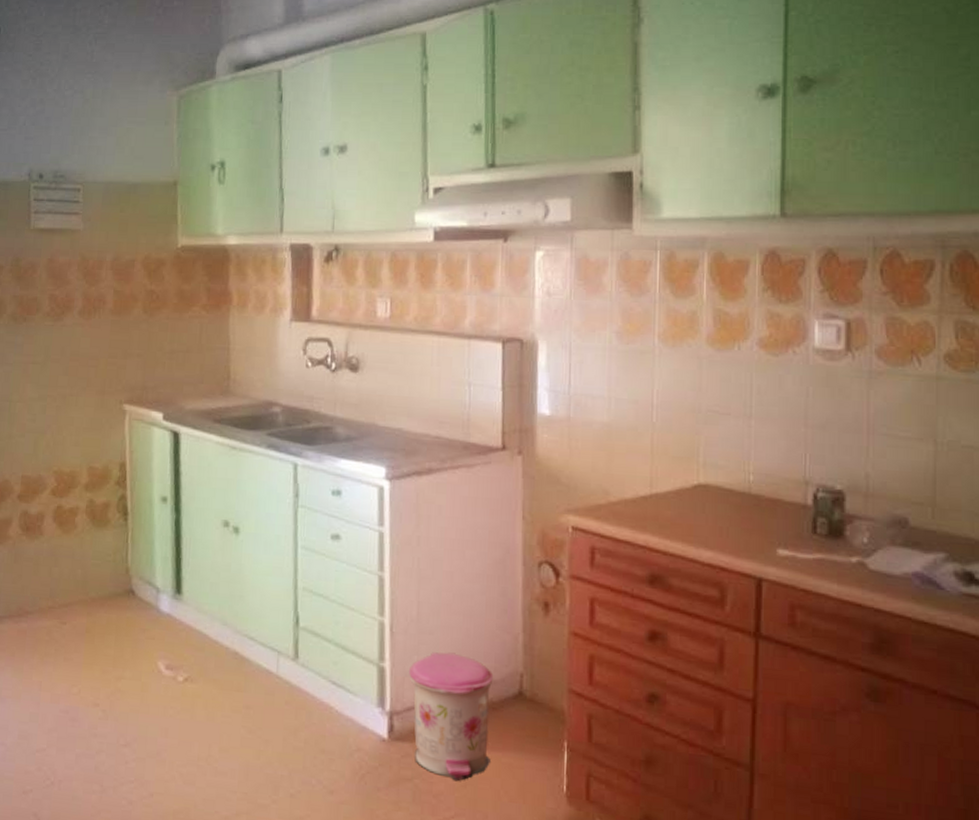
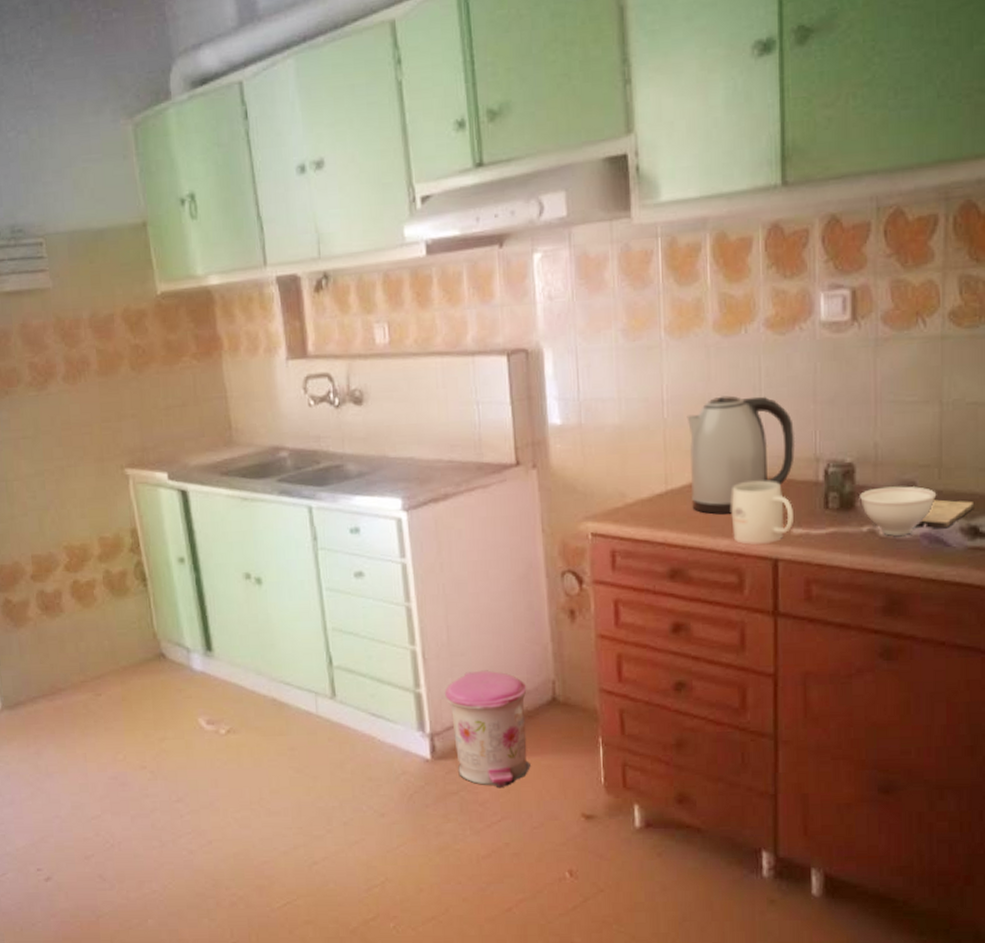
kettle: none [675,407,785,526] -> present [686,395,796,514]
mug: none [715,496,781,563] -> present [731,481,795,545]
bowl: none [848,519,930,573] -> present [858,486,937,537]
cutting board: none [907,539,970,571] -> present [915,499,975,529]

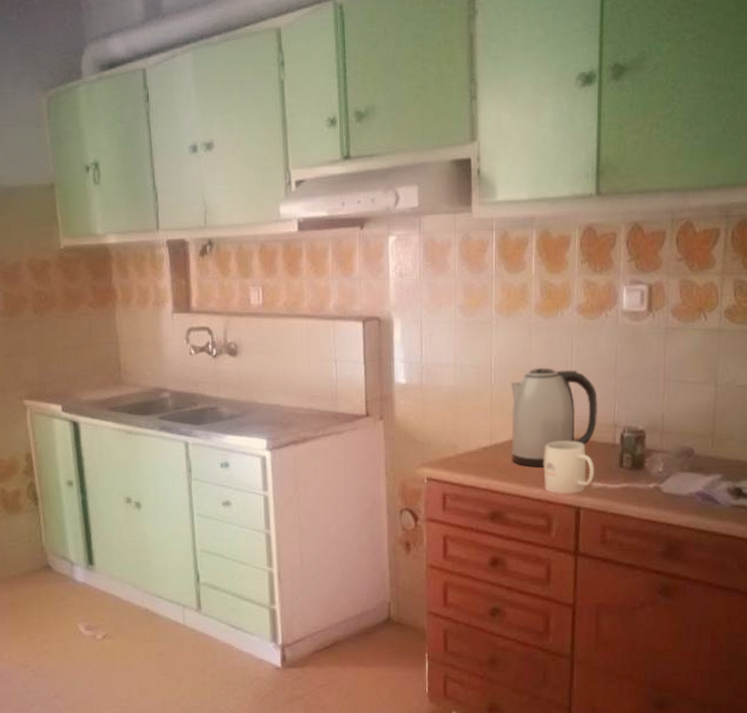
trash can: present [445,670,531,789] -> none [296,591,367,695]
bowl: present [858,486,937,537] -> none [647,451,710,494]
cutting board: present [915,499,975,529] -> none [692,464,740,489]

